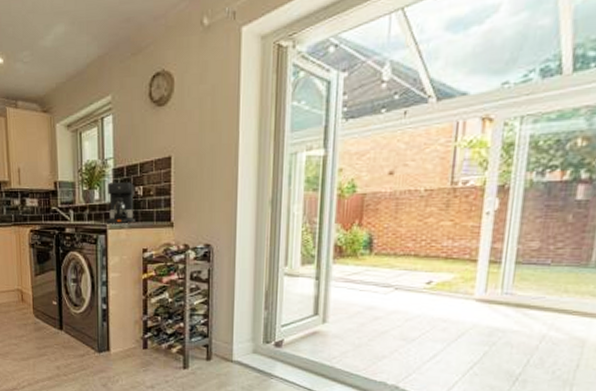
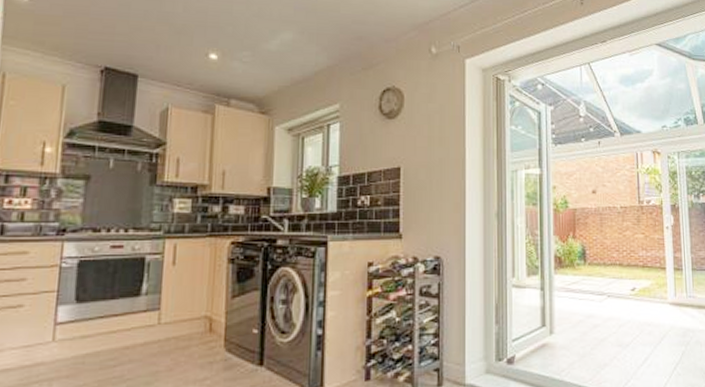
coffee maker: present [107,182,136,224] -> none [328,191,361,236]

